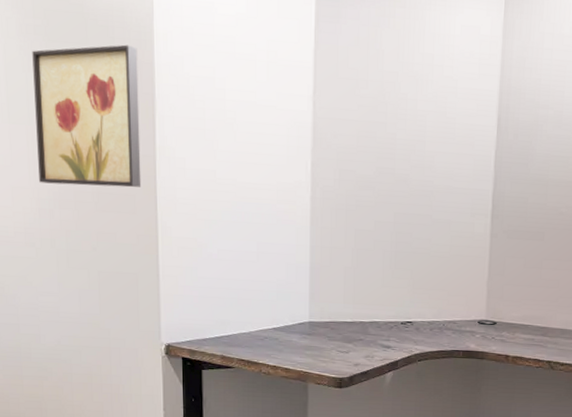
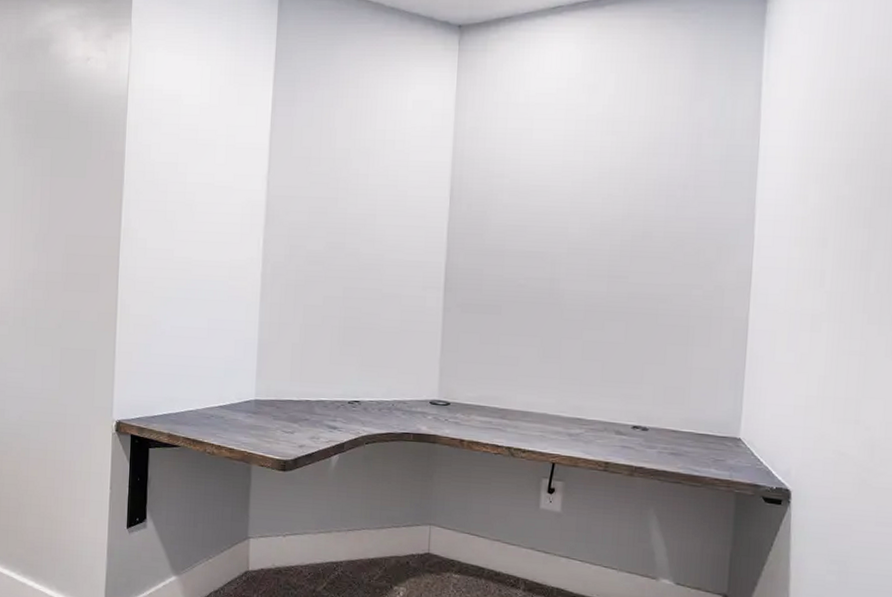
wall art: present [32,44,142,188] -> none [18,137,111,268]

